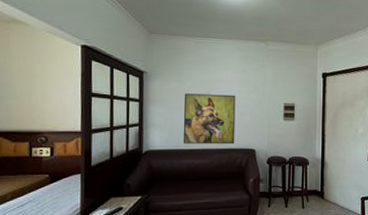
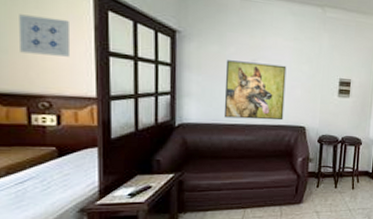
wall art: none [27,68,63,99] -> present [19,14,69,57]

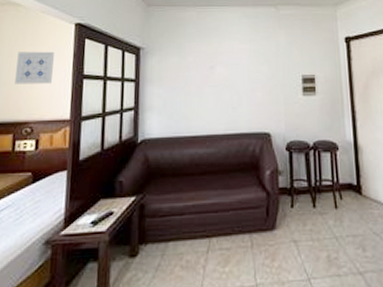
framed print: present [223,60,287,121] -> none [184,68,246,130]

